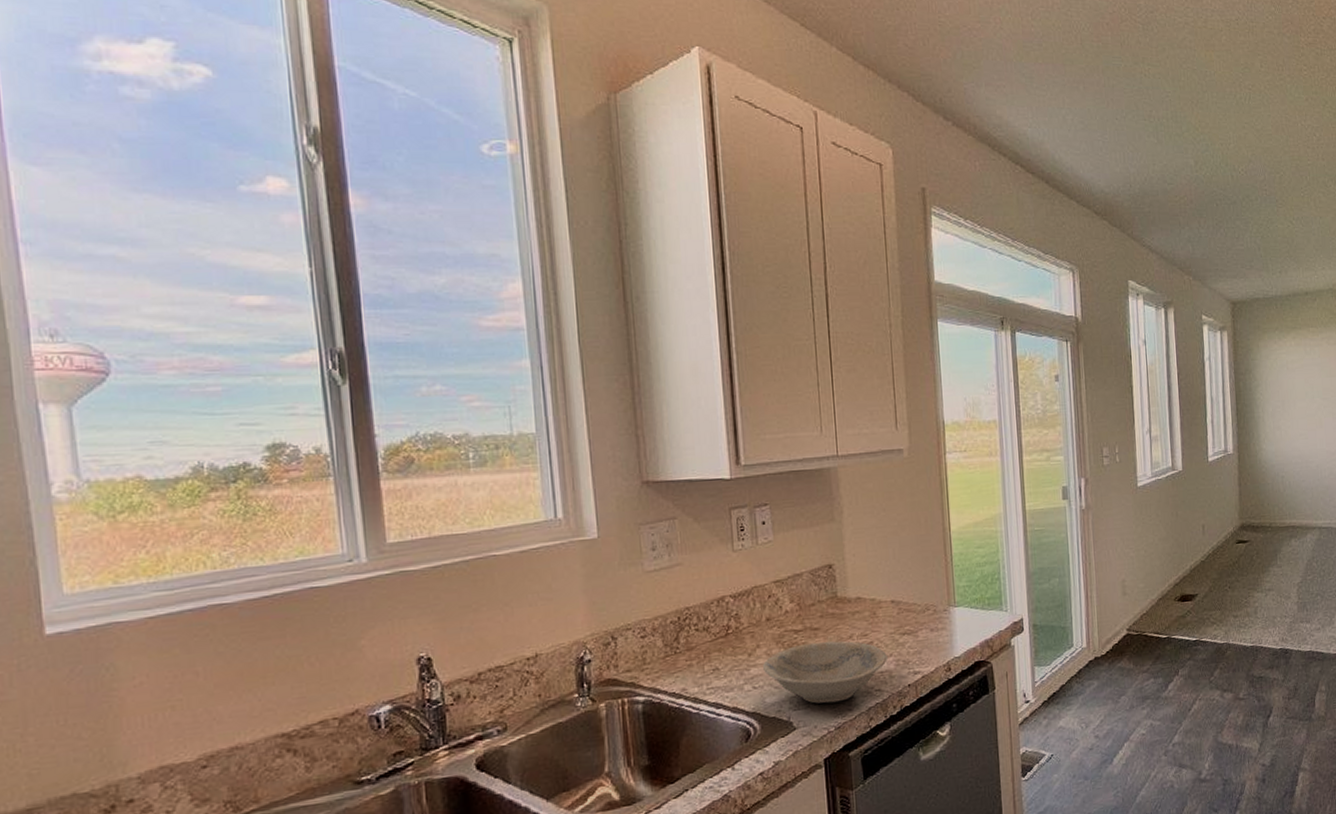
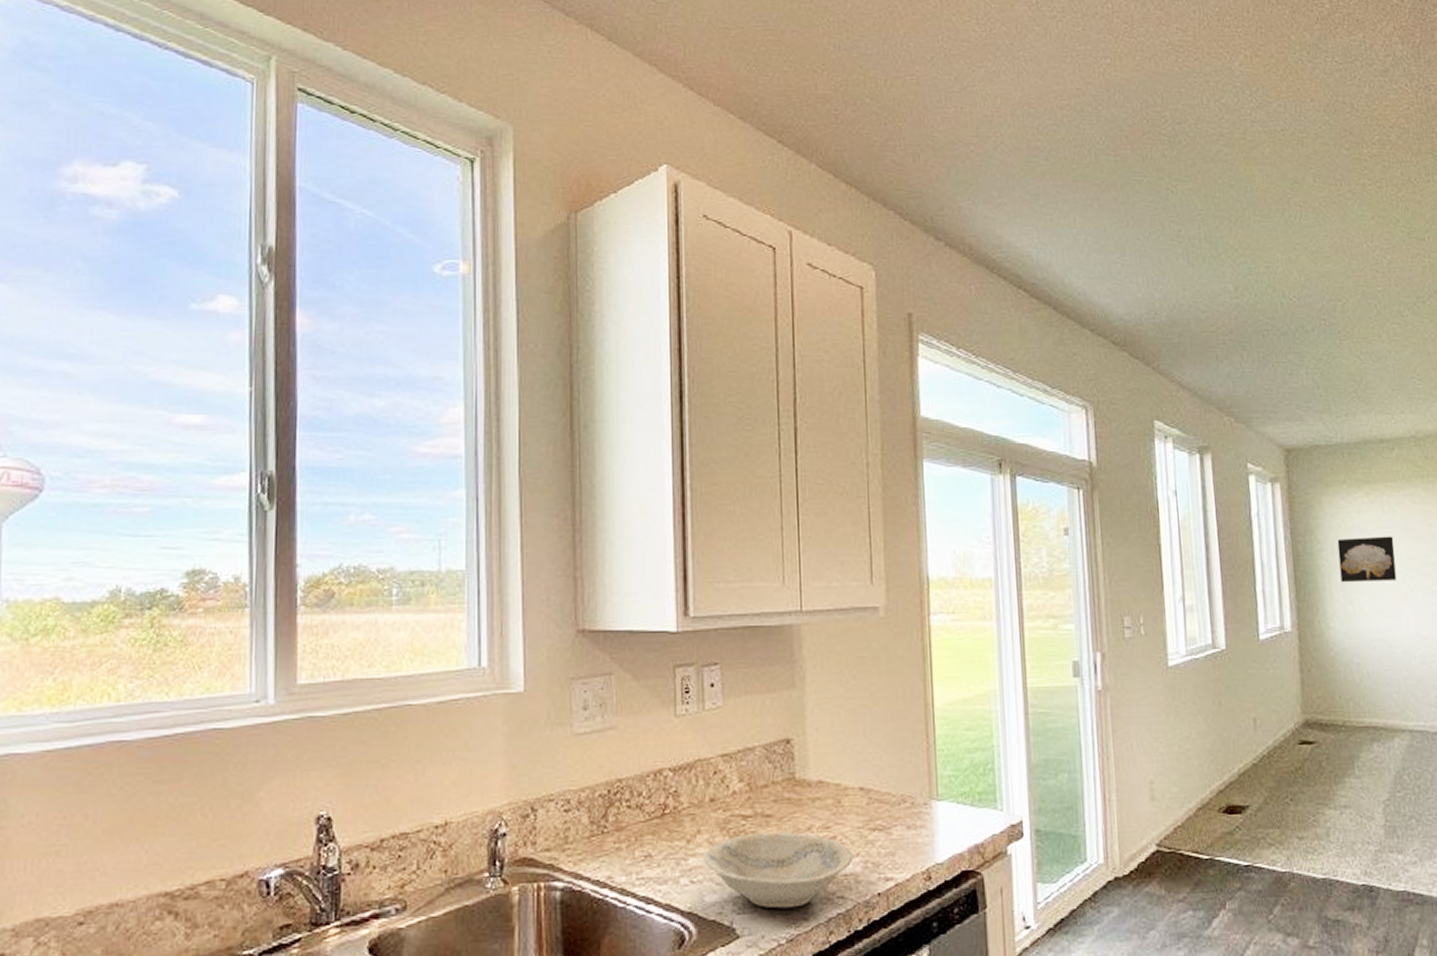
wall art: none [1270,372,1314,412] -> present [1337,536,1397,583]

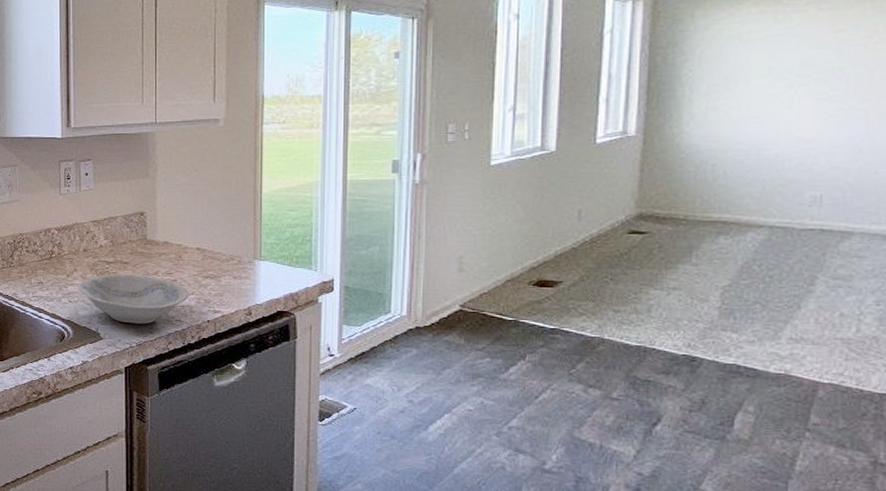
wall art: present [1337,536,1397,583] -> none [706,44,784,91]

